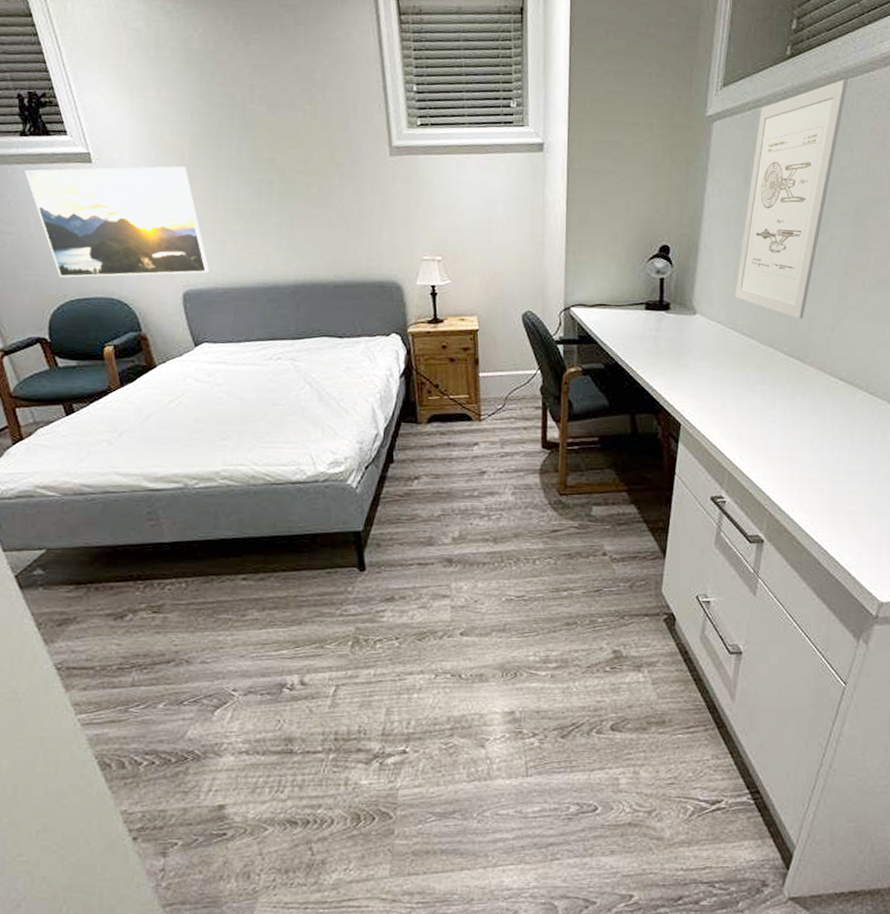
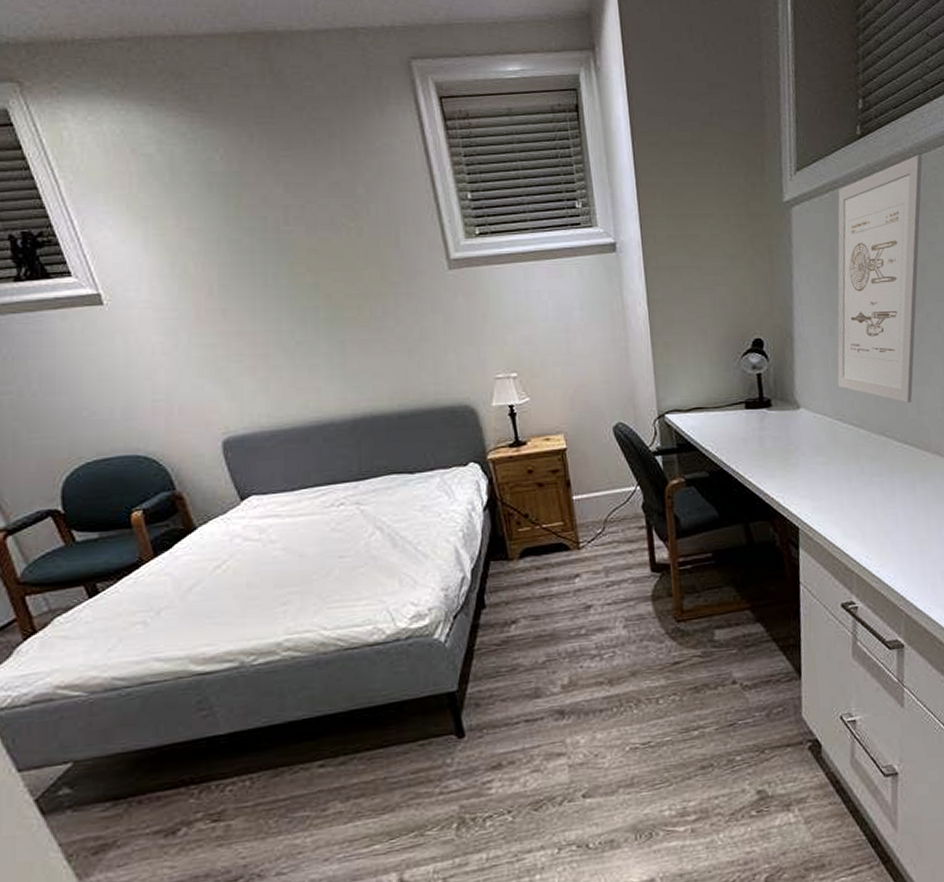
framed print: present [25,166,209,278] -> none [22,300,251,437]

